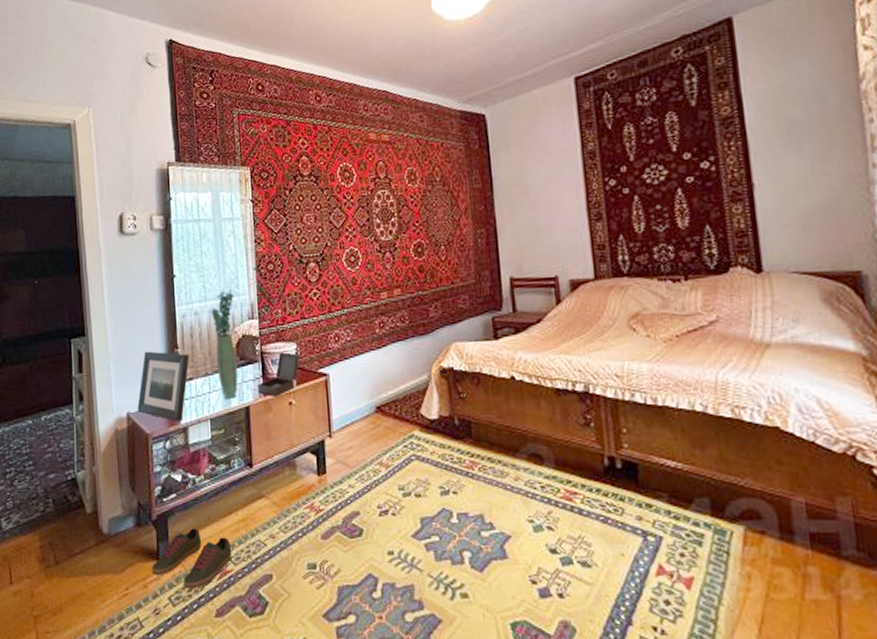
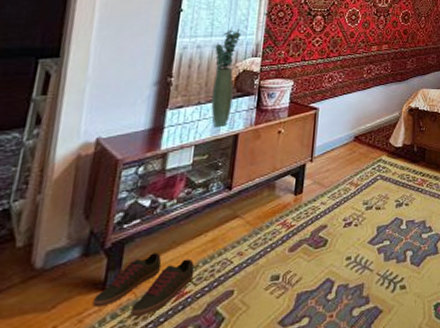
picture frame: present [137,351,190,421] -> none [110,78,184,147]
jewelry box: present [257,352,300,397] -> none [249,88,296,126]

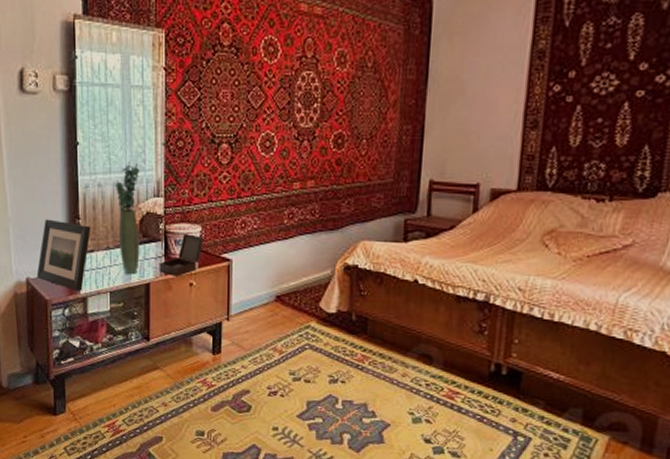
shoe: present [92,252,195,318] -> none [48,390,126,443]
picture frame: none [110,78,184,147] -> present [36,219,91,291]
jewelry box: none [249,88,296,126] -> present [159,233,204,277]

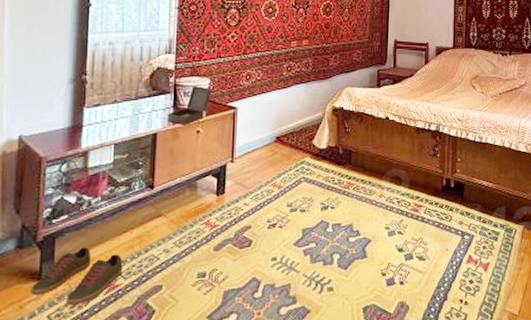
picture frame: present [36,219,91,291] -> none [32,75,98,145]
shoe: none [48,390,126,443] -> present [30,247,123,306]
vase: present [116,161,140,275] -> none [127,22,153,127]

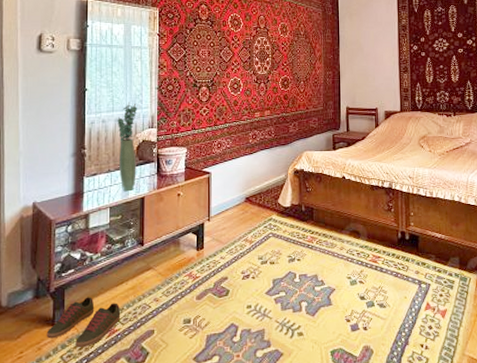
vase: none [127,22,153,127] -> present [117,102,138,192]
jewelry box: present [167,86,212,125] -> none [152,155,189,189]

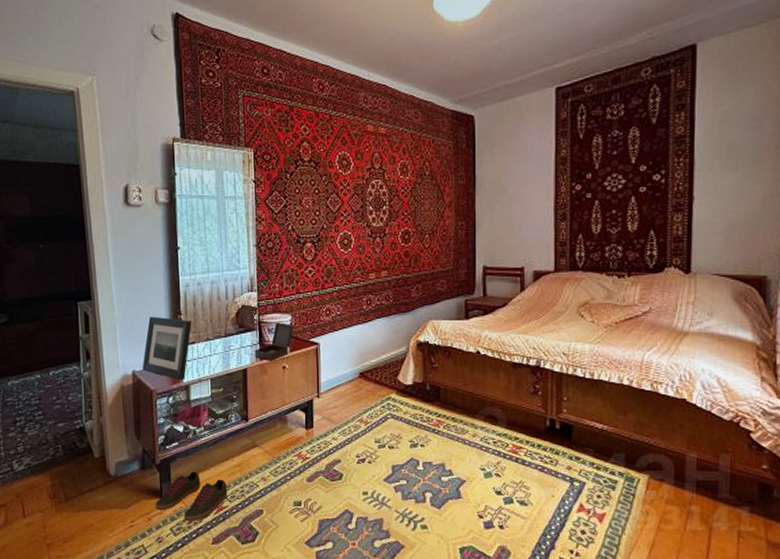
picture frame: none [43,151,95,209] -> present [142,316,192,380]
vase: present [117,102,138,192] -> none [213,262,237,363]
jewelry box: none [152,155,189,189] -> present [254,322,294,361]

